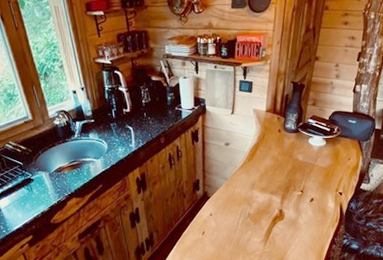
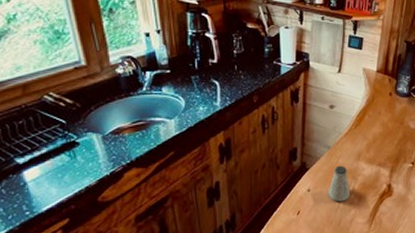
saltshaker: none [227,194,246,225] -> present [327,165,350,202]

